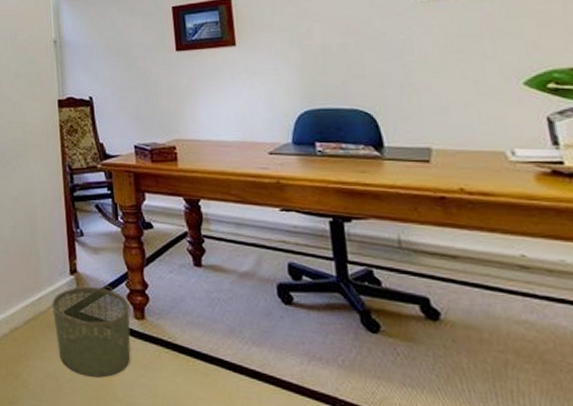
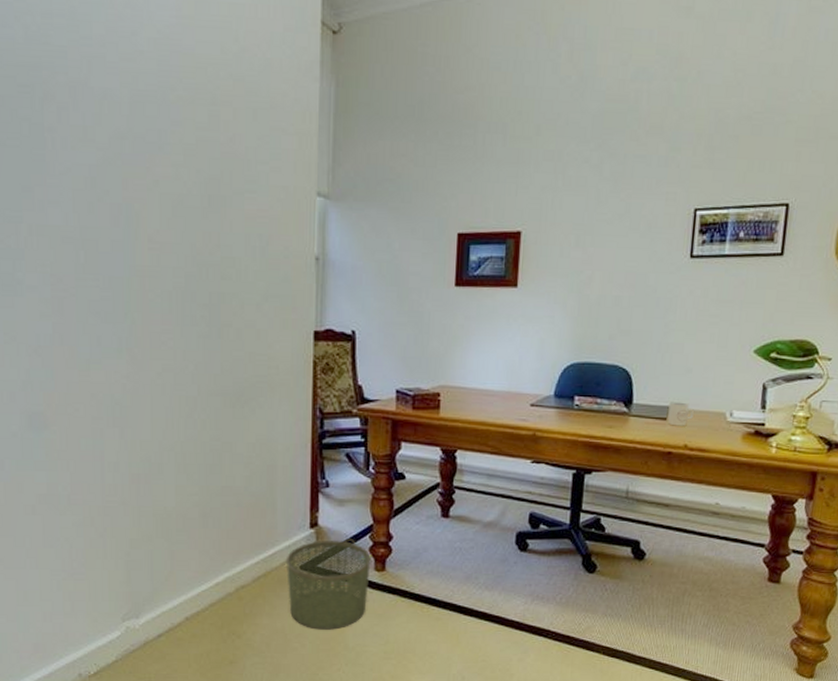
mug: none [429,142,465,169] -> present [667,402,695,426]

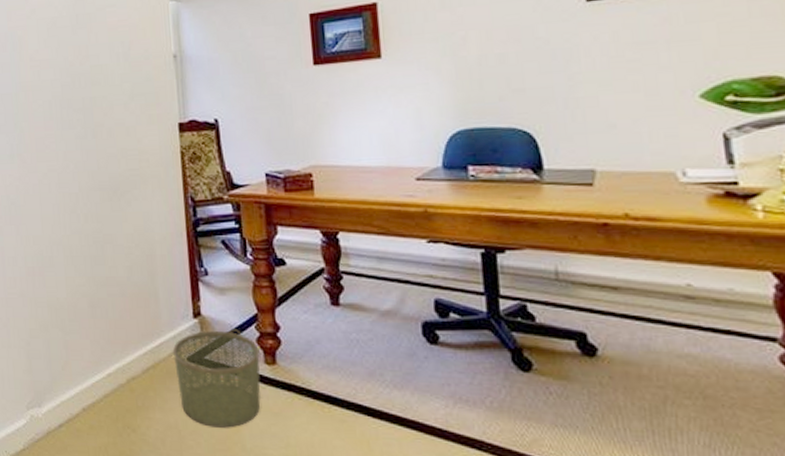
mug: present [667,402,695,426] -> none [593,163,631,192]

